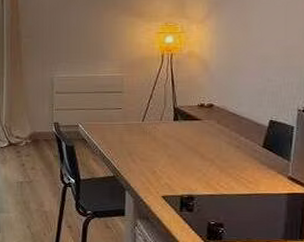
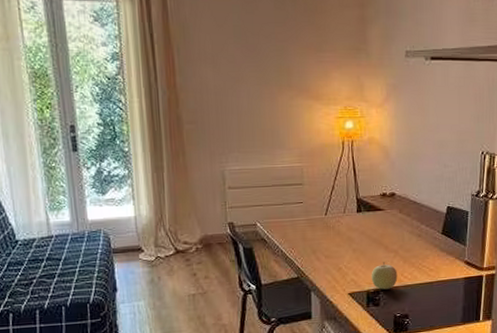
fruit: none [185,170,213,197] -> present [371,262,398,290]

